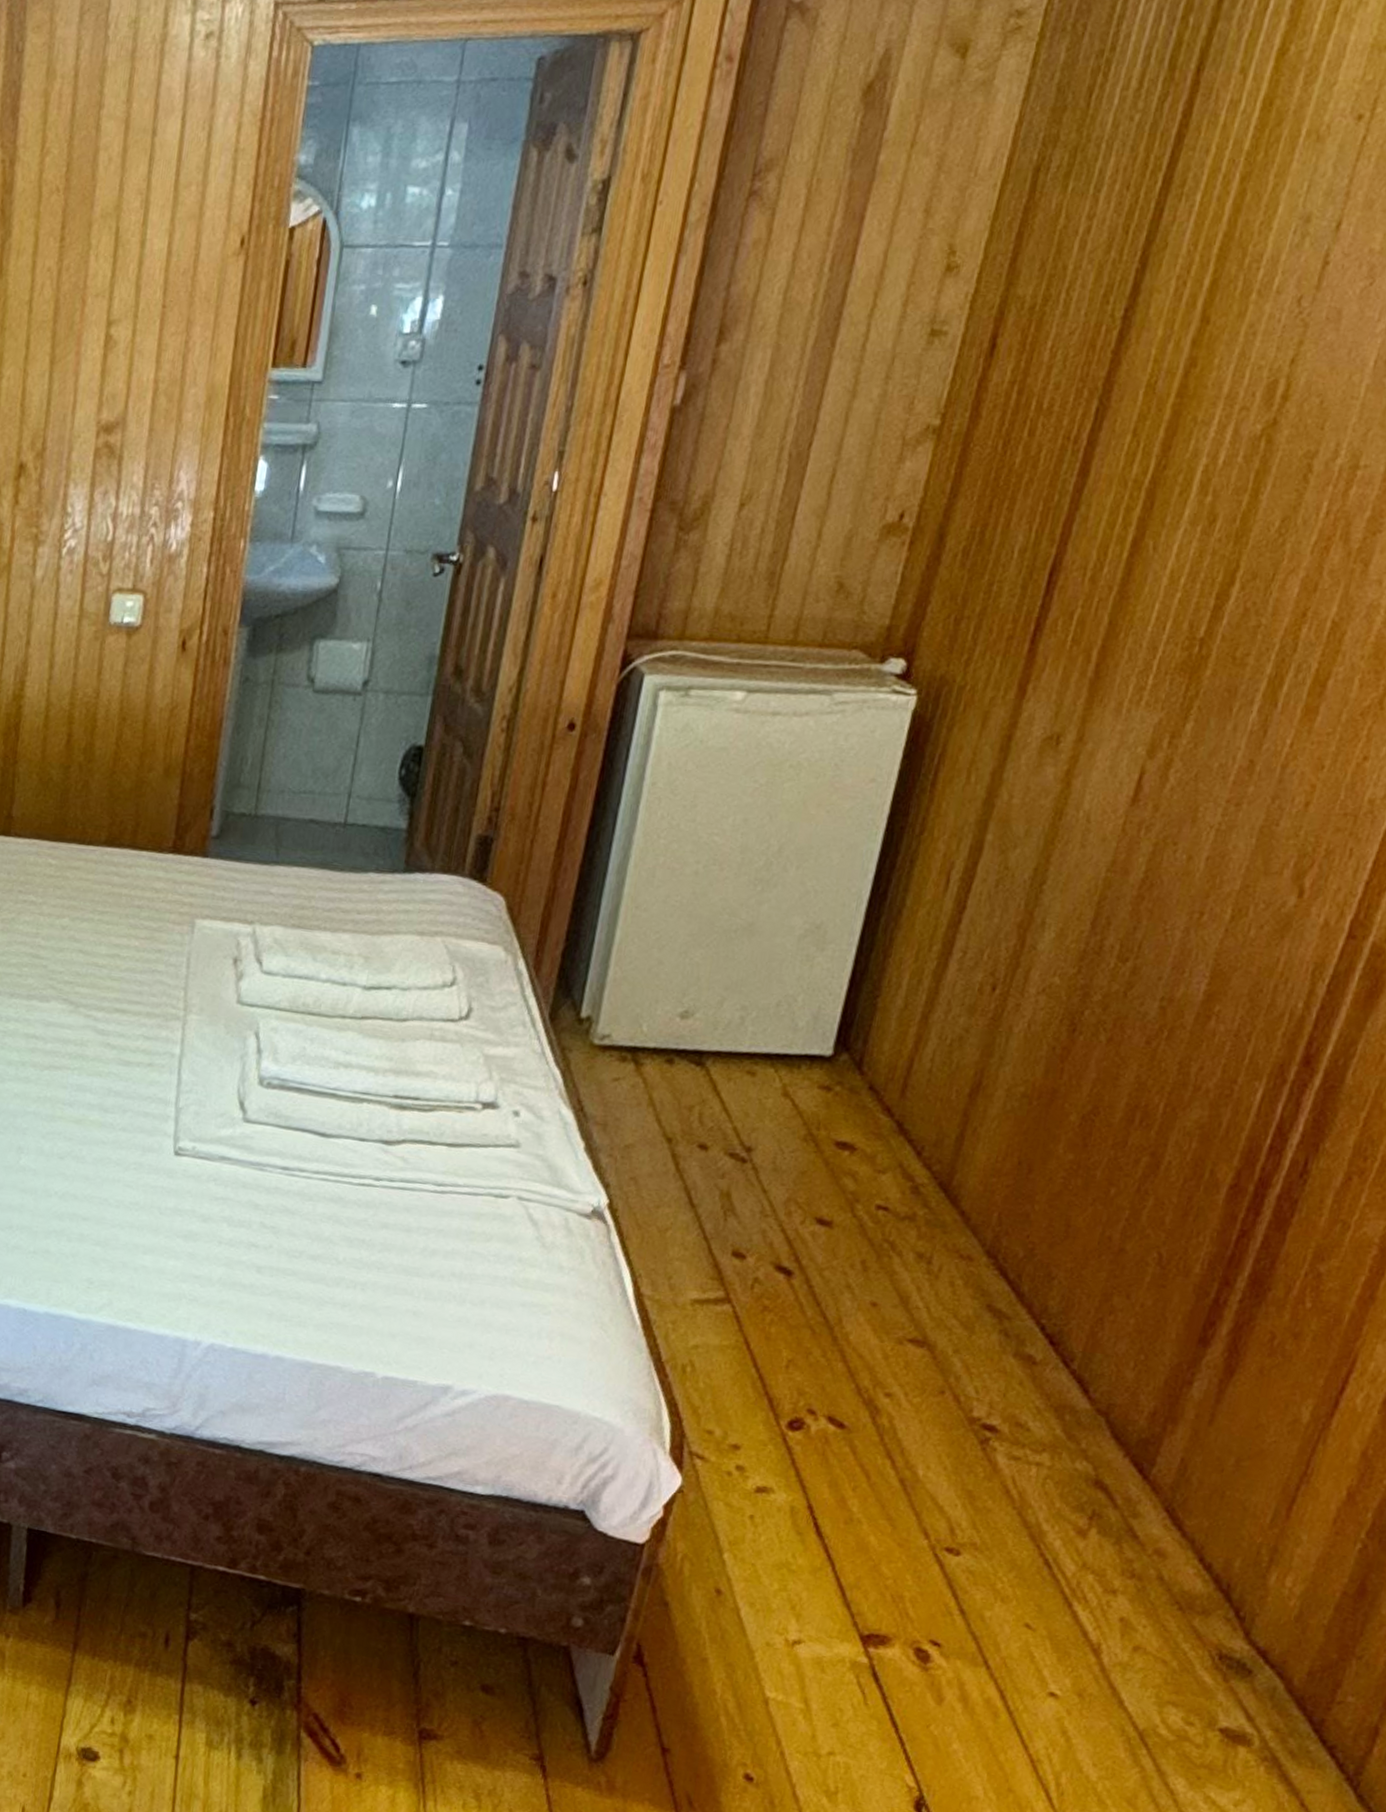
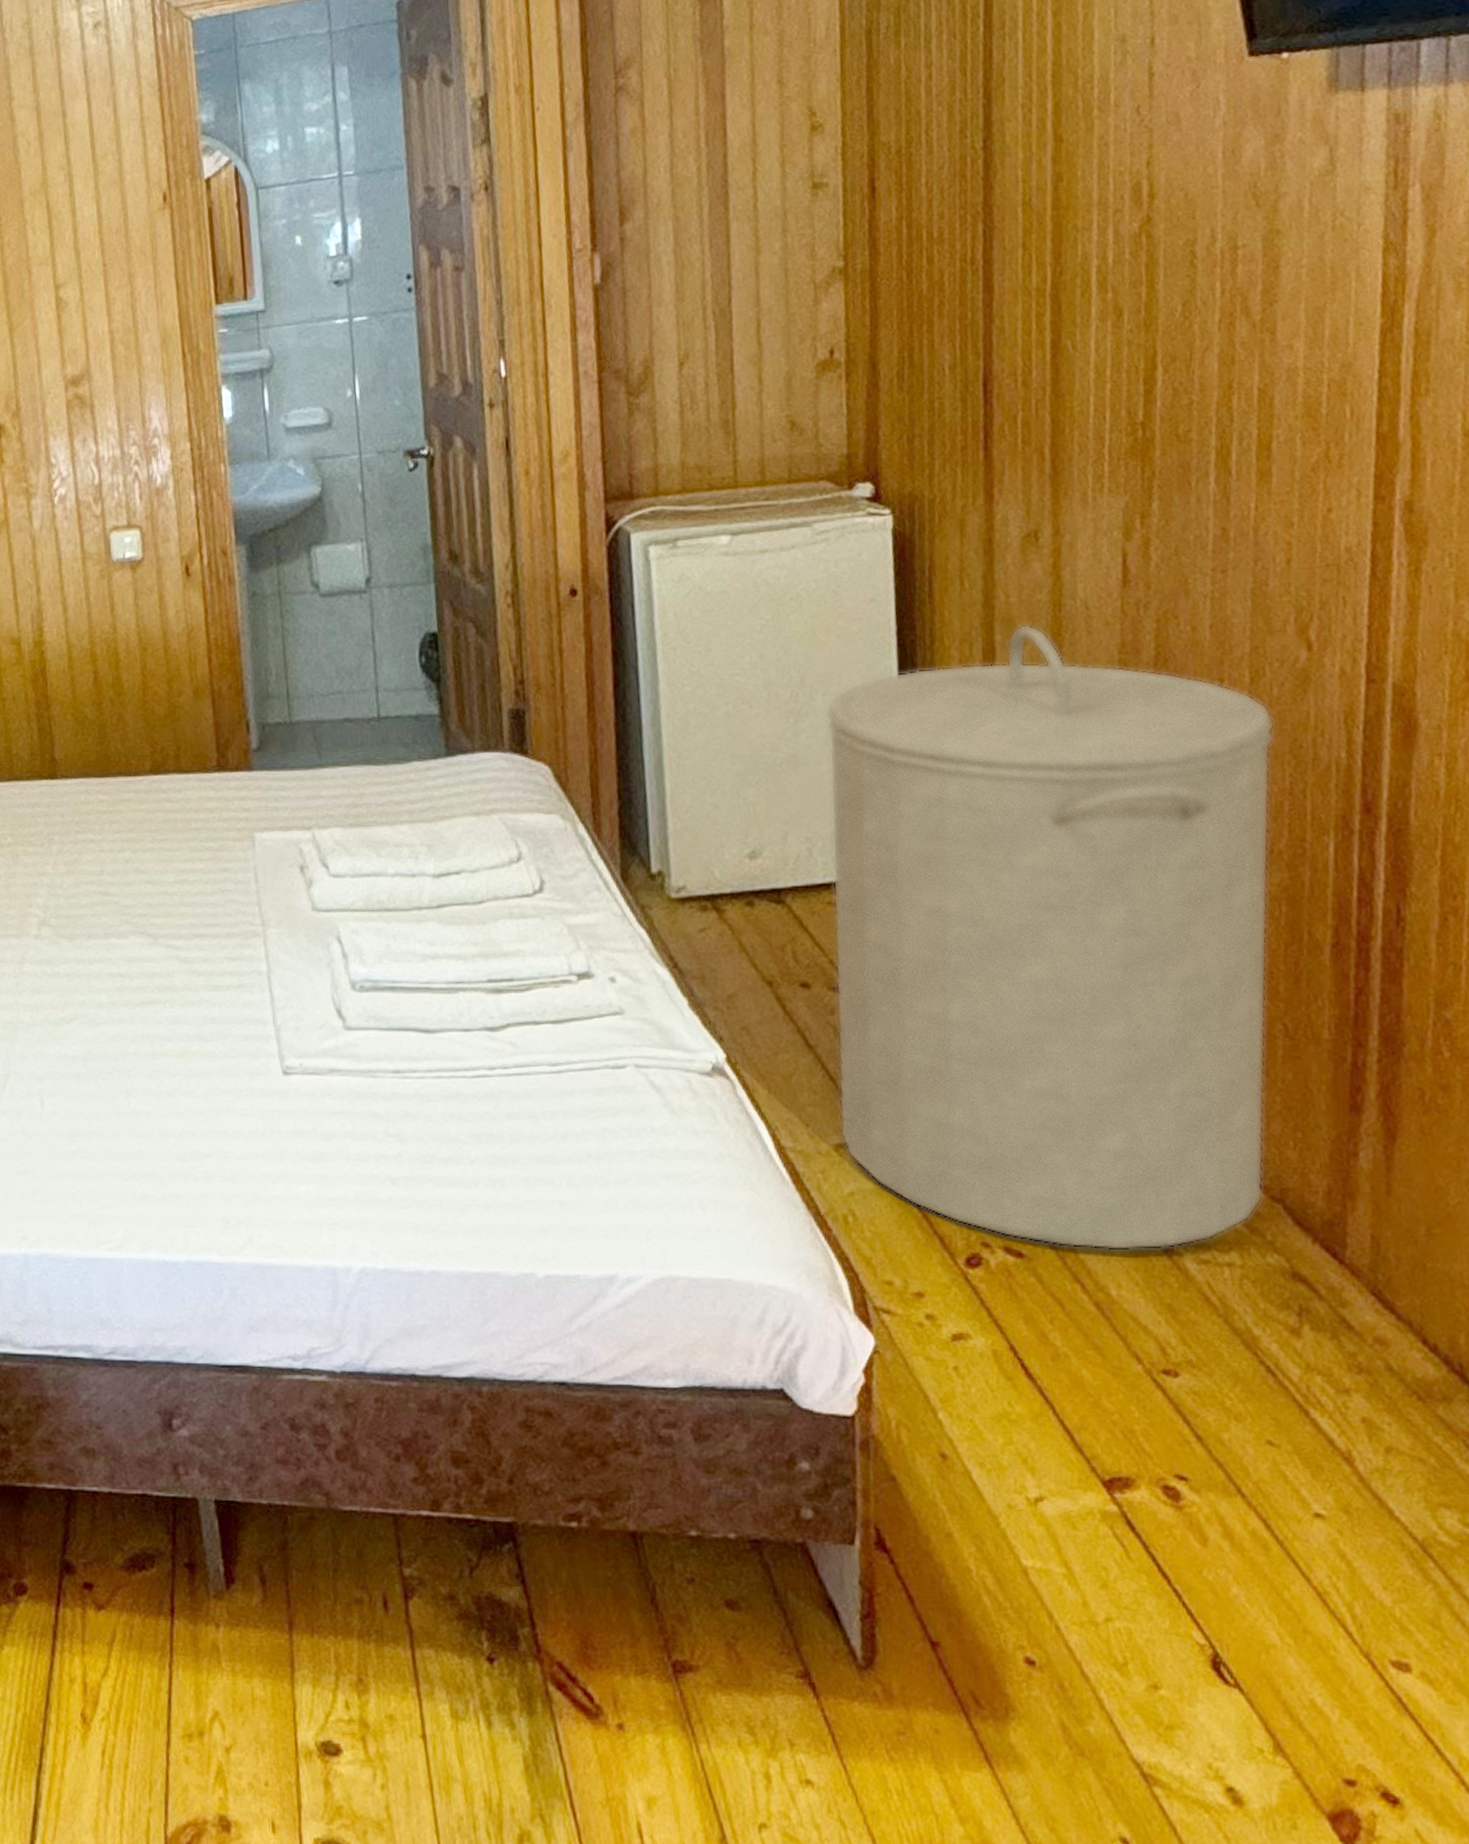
laundry hamper: none [699,827,1242,1442] -> present [825,624,1275,1251]

